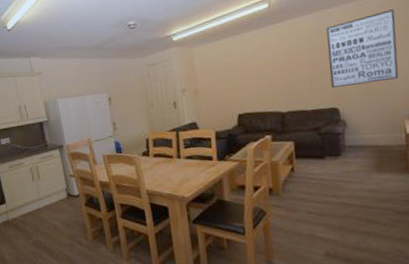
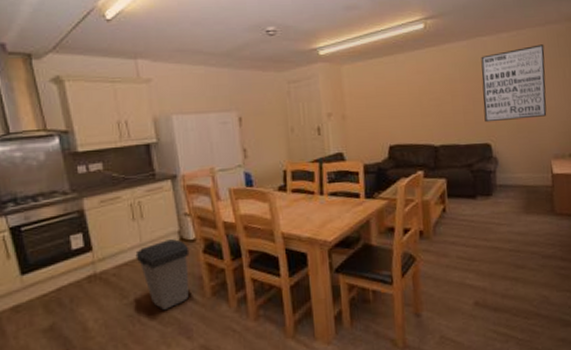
trash can: none [35,195,76,250] -> present [135,239,190,311]

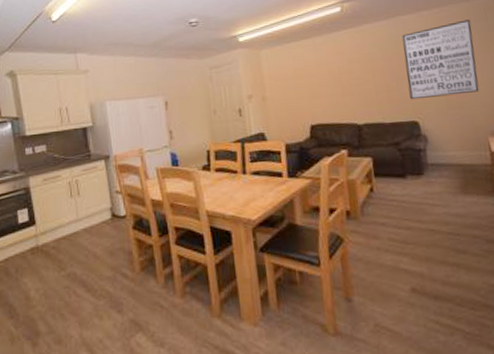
trash can: present [135,239,190,311] -> none [72,215,120,284]

